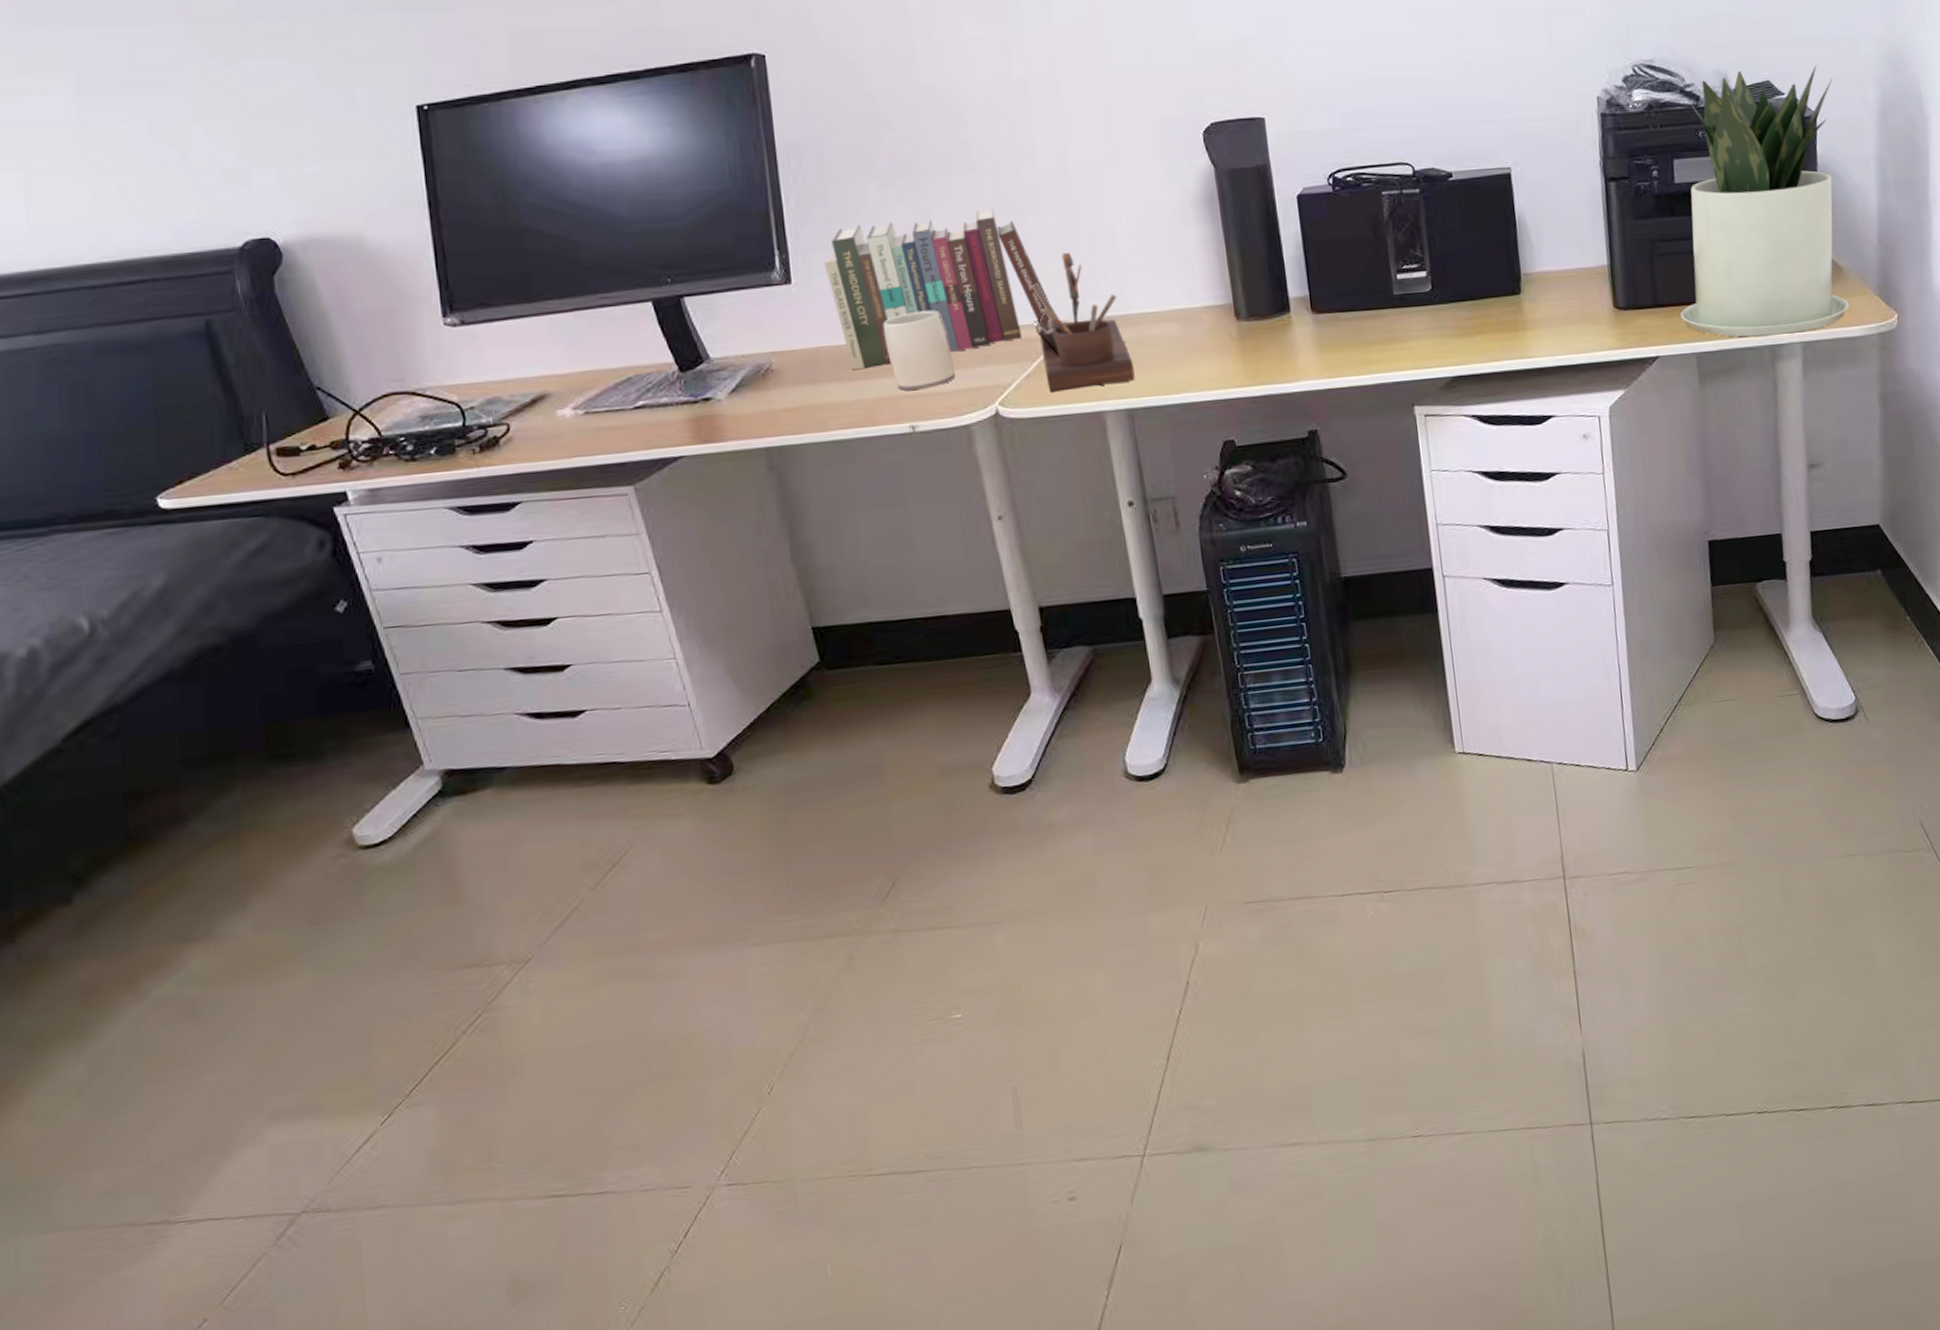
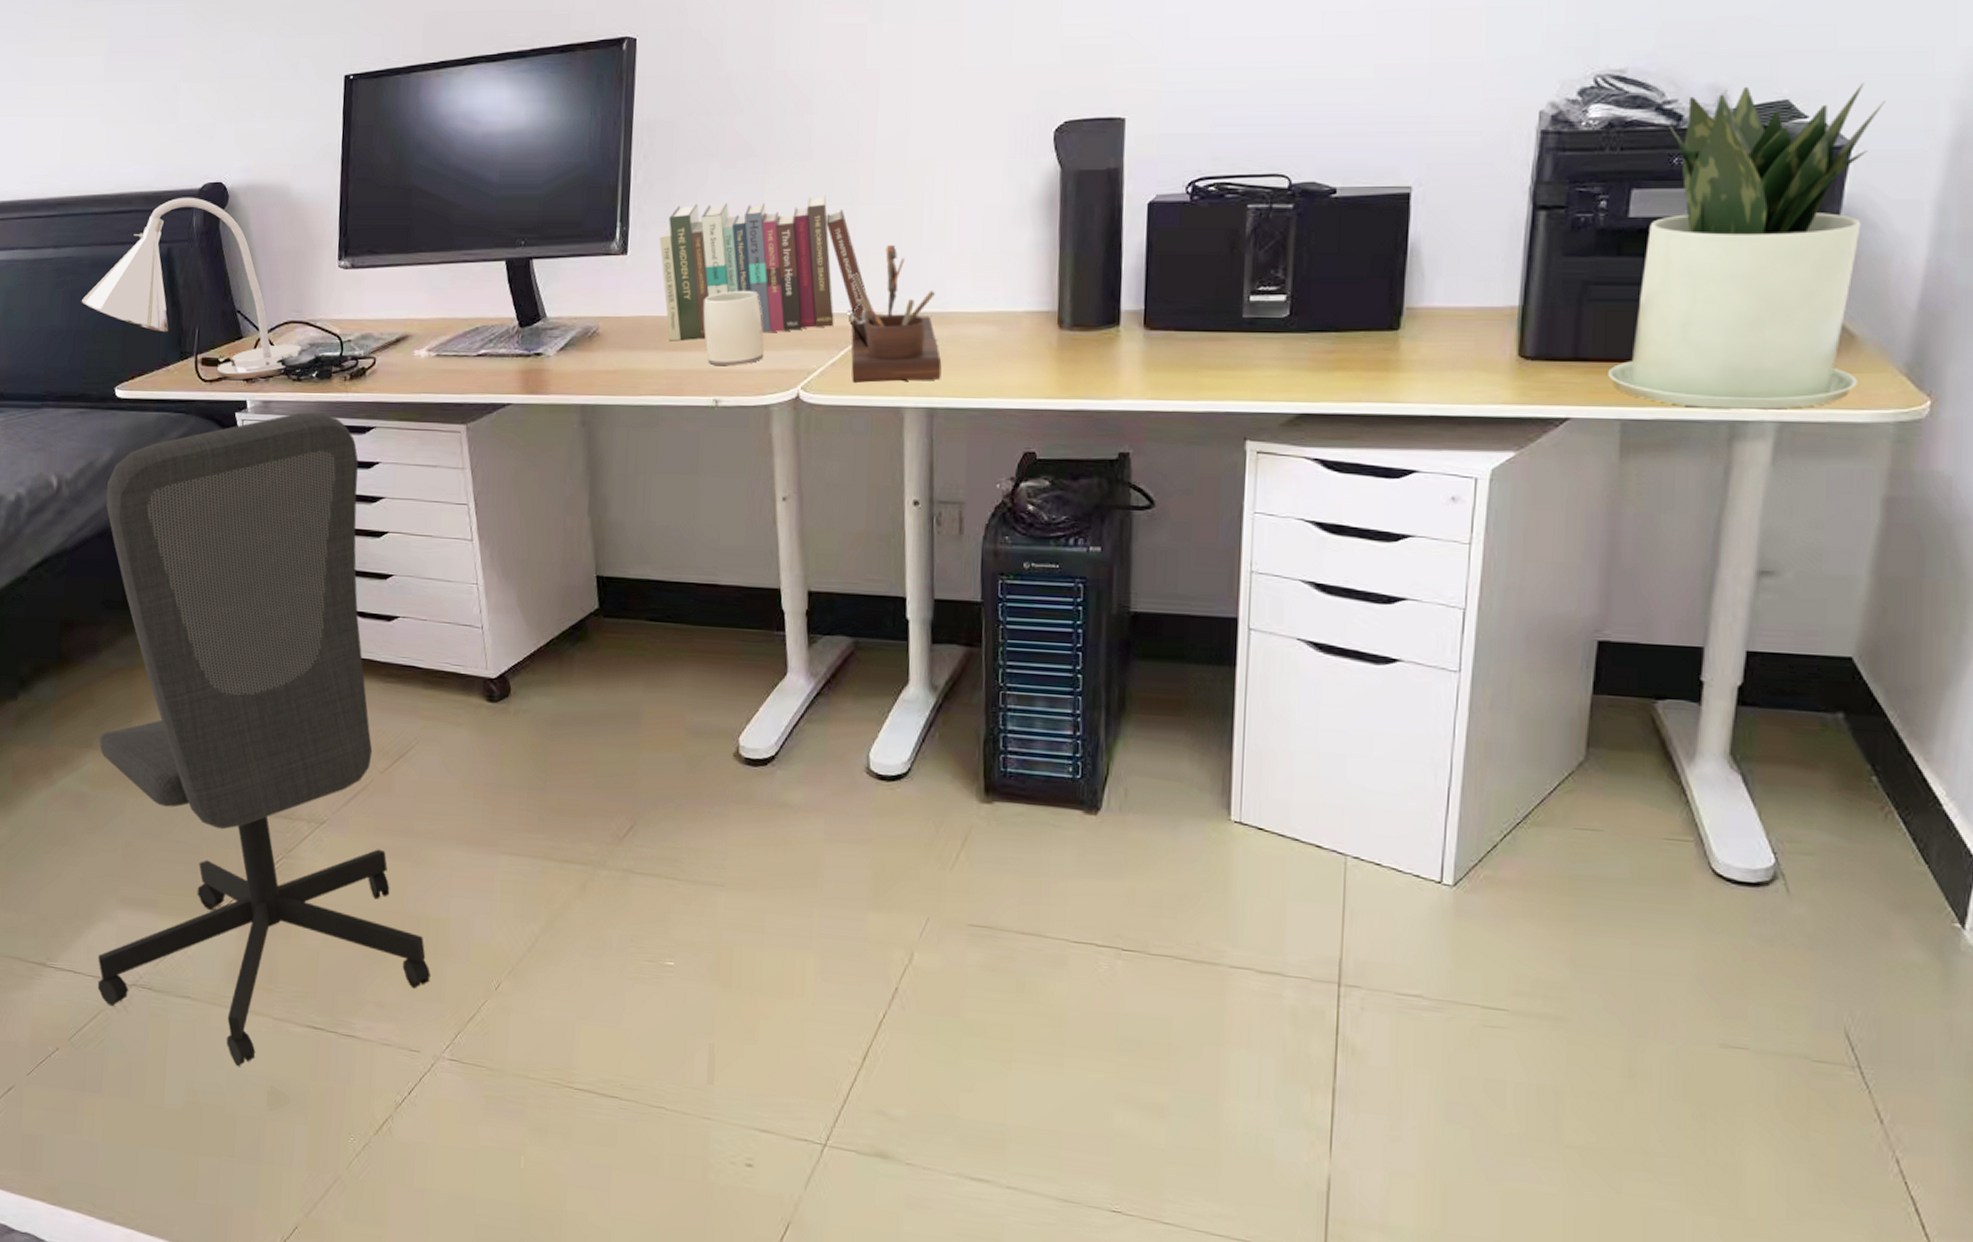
table lamp: none [88,258,444,470] -> present [81,197,326,380]
office chair: none [164,493,691,1268] -> present [97,412,432,1066]

